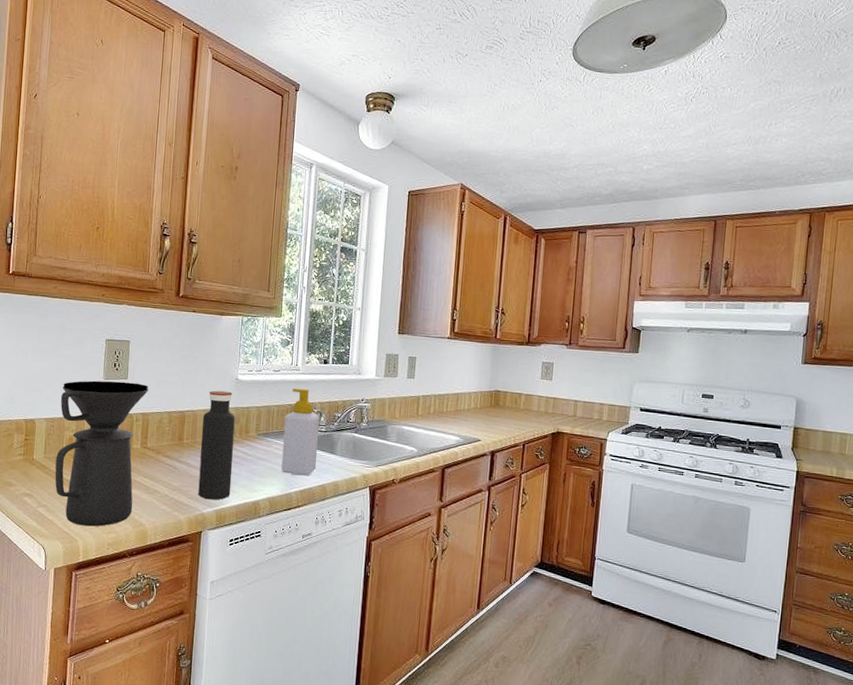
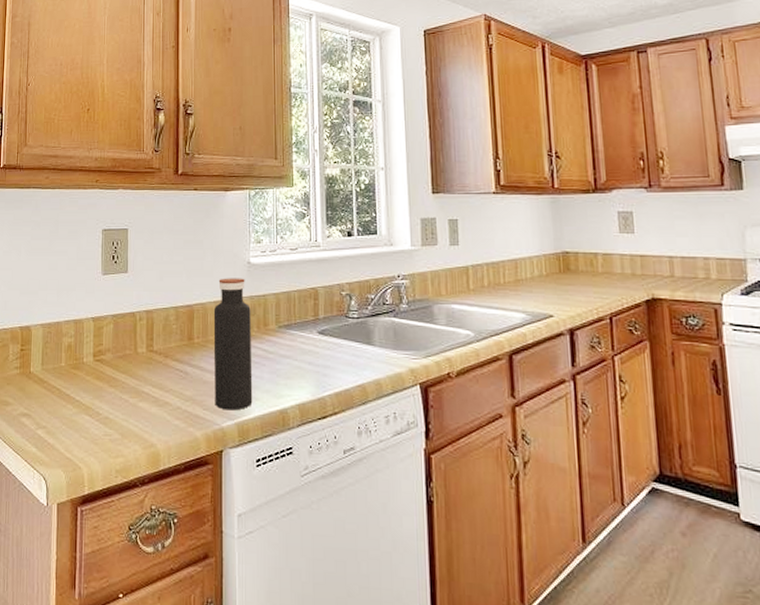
coffee maker: present [55,380,149,527] -> none [54,276,152,450]
soap bottle: present [281,388,319,476] -> none [309,267,352,375]

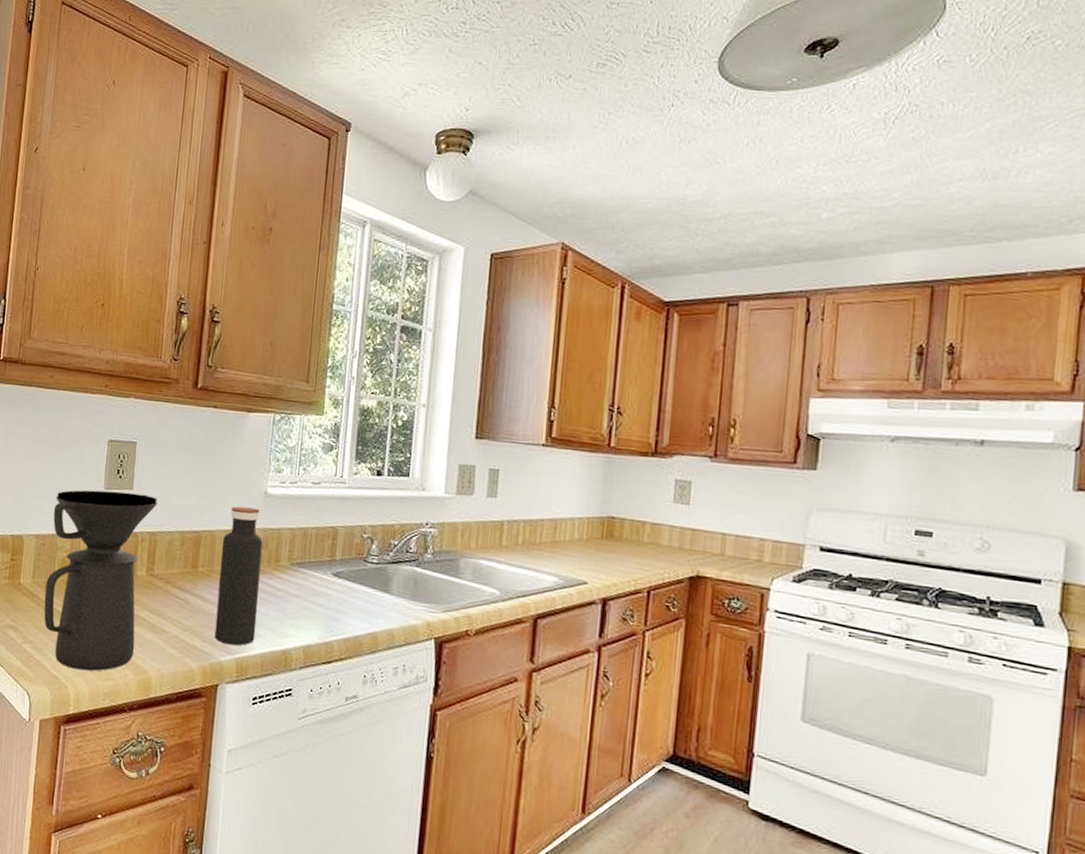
coffee maker: none [54,276,152,450] -> present [43,490,158,671]

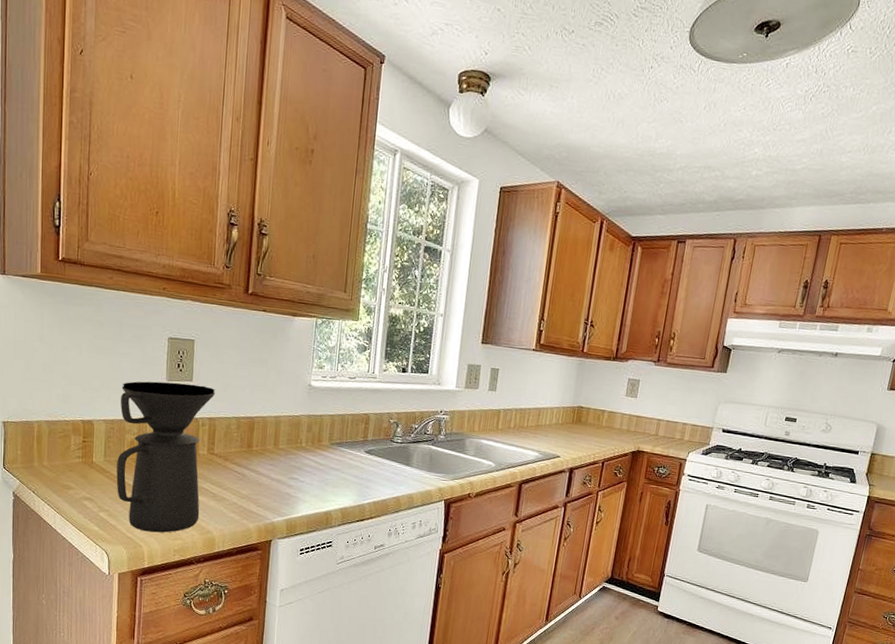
water bottle: present [214,506,263,646] -> none [268,396,308,509]

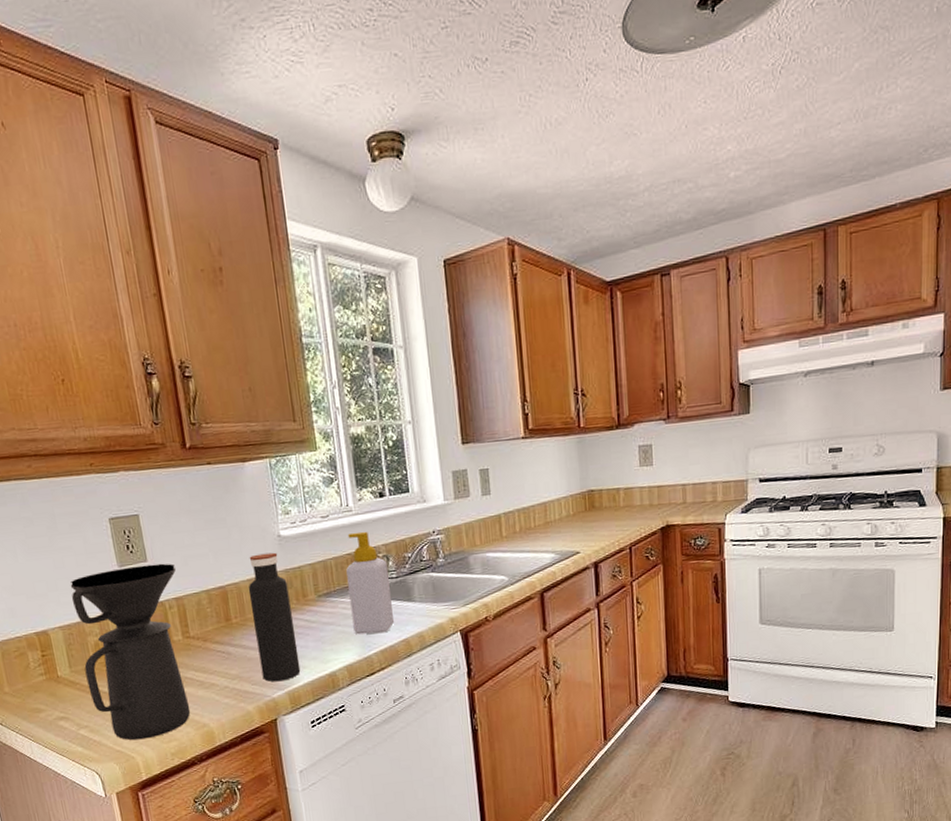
water bottle: none [268,396,308,509] -> present [248,552,301,682]
soap bottle: none [354,396,396,488] -> present [346,531,395,635]

